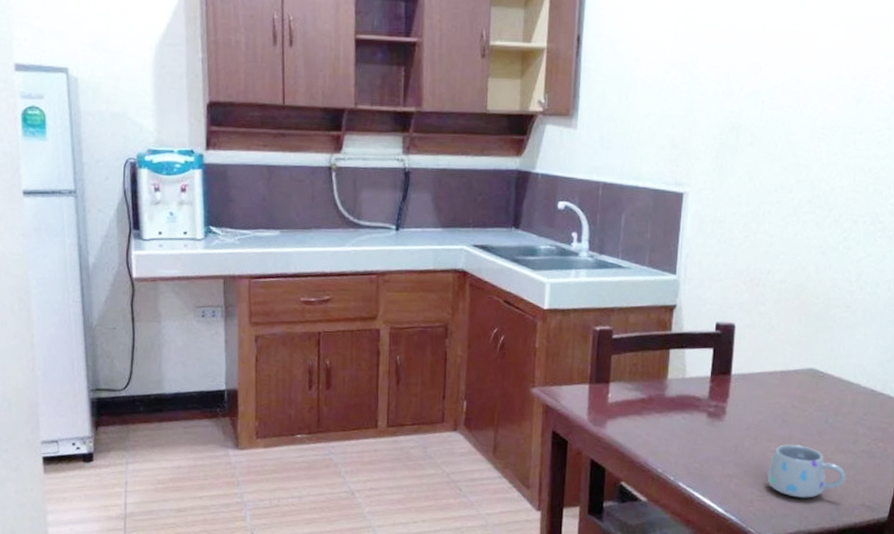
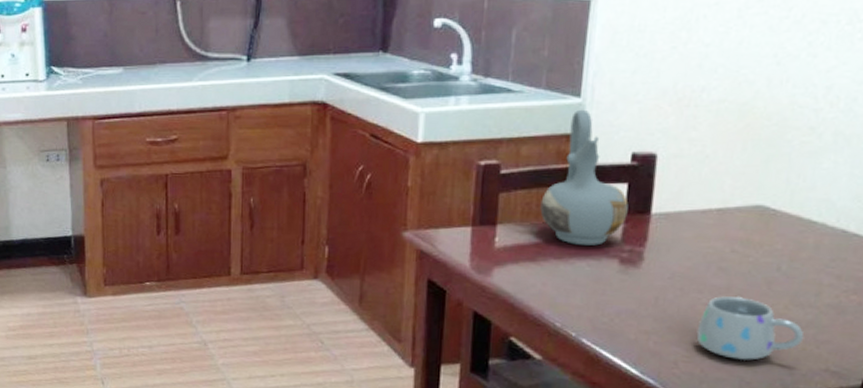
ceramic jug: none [645,284,714,401] -> present [540,109,629,246]

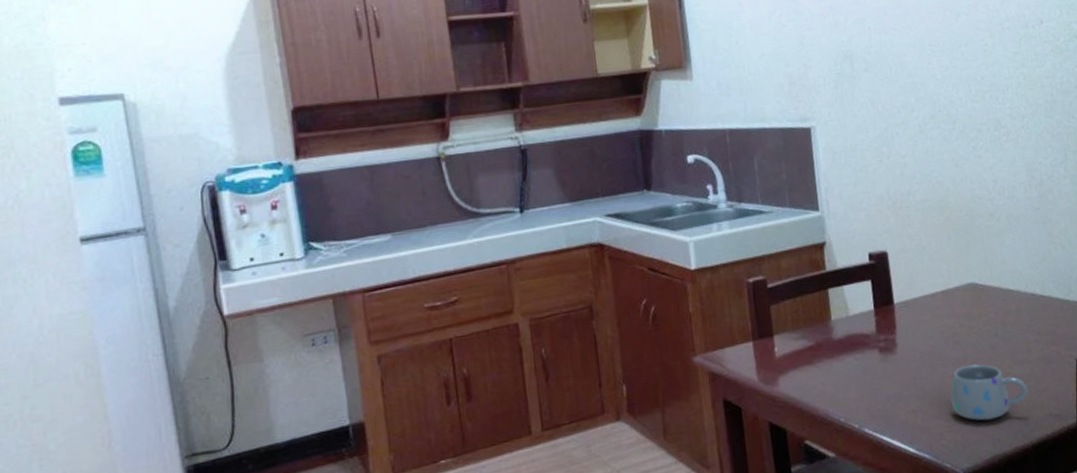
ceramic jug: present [540,109,629,246] -> none [806,221,877,343]

